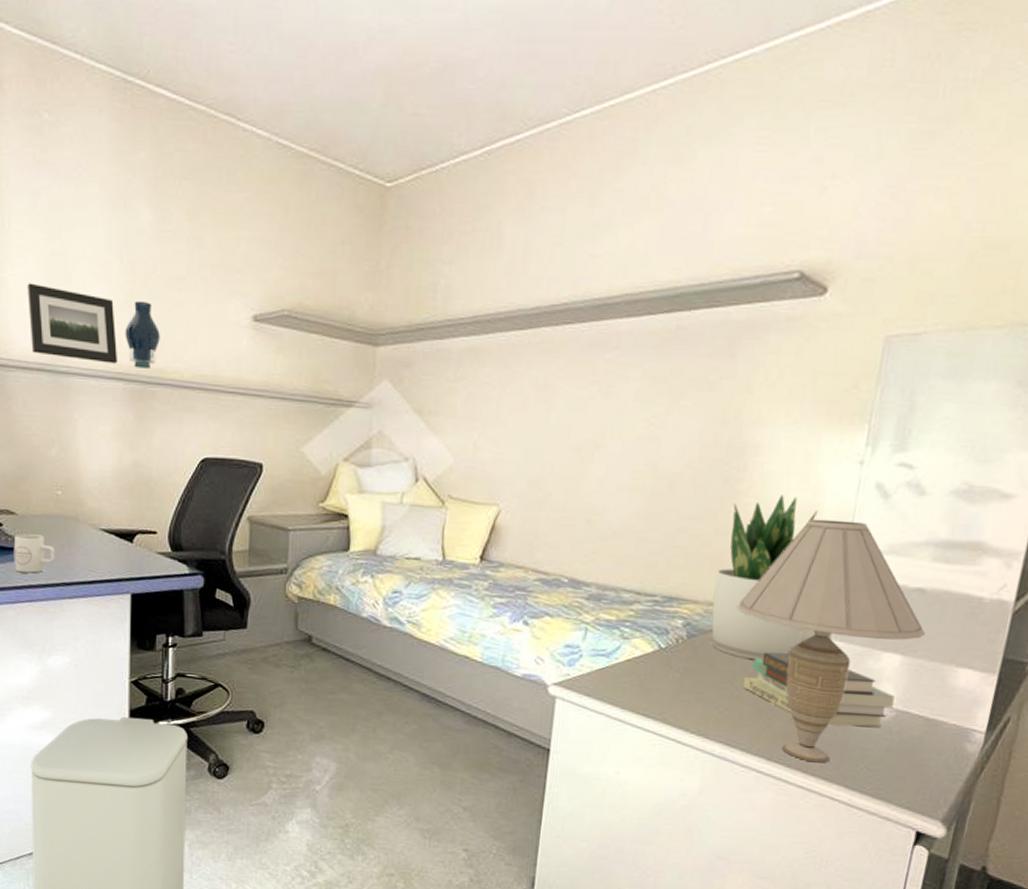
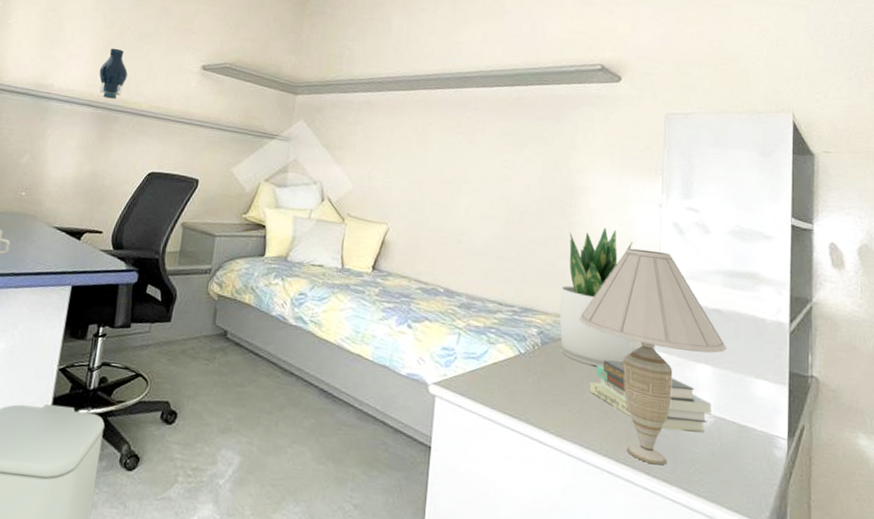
picture frame: present [27,283,117,364] -> none [21,28,94,94]

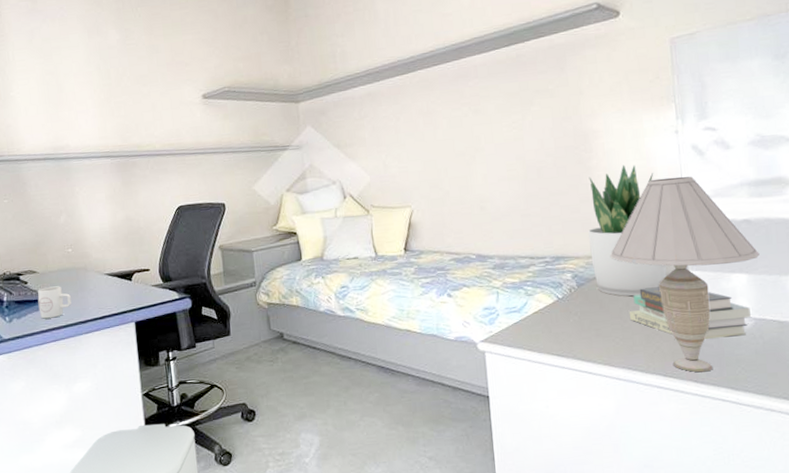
vase: present [99,48,128,99] -> none [107,96,135,147]

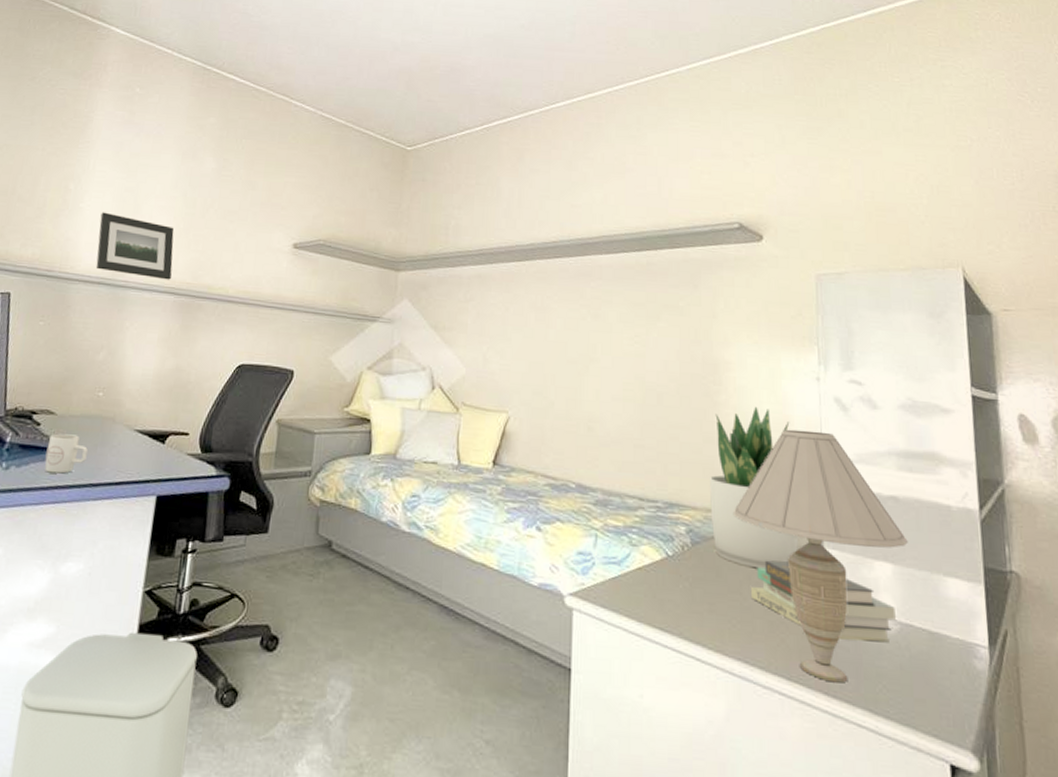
picture frame: none [30,96,104,148] -> present [95,212,175,280]

